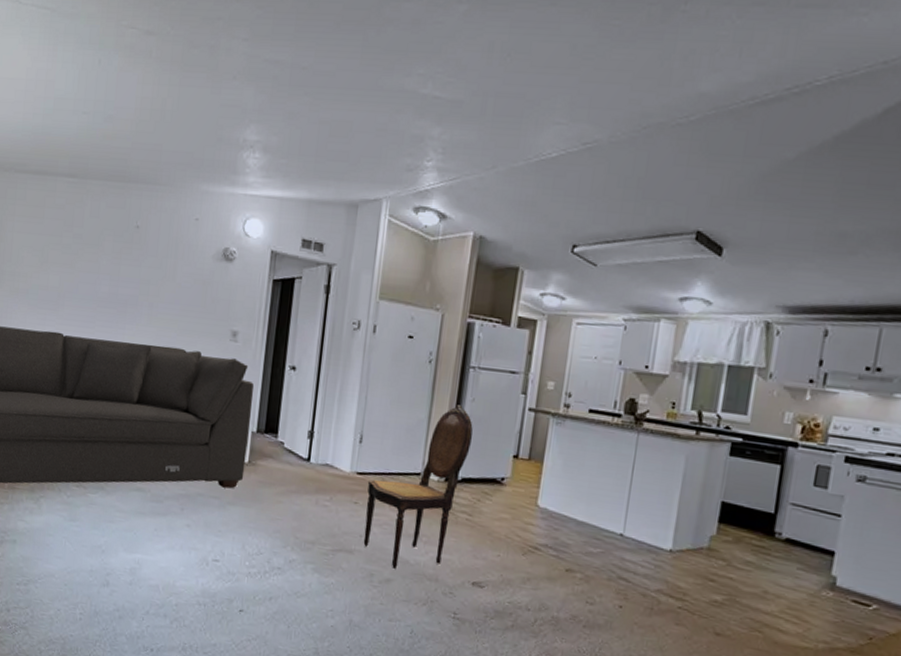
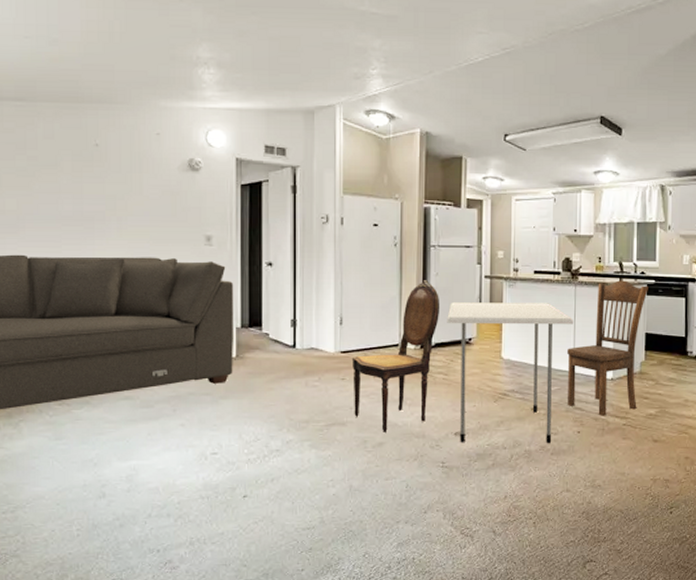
dining table: none [477,434,632,613] -> present [447,302,574,443]
dining chair: none [611,433,733,594] -> present [567,280,648,416]

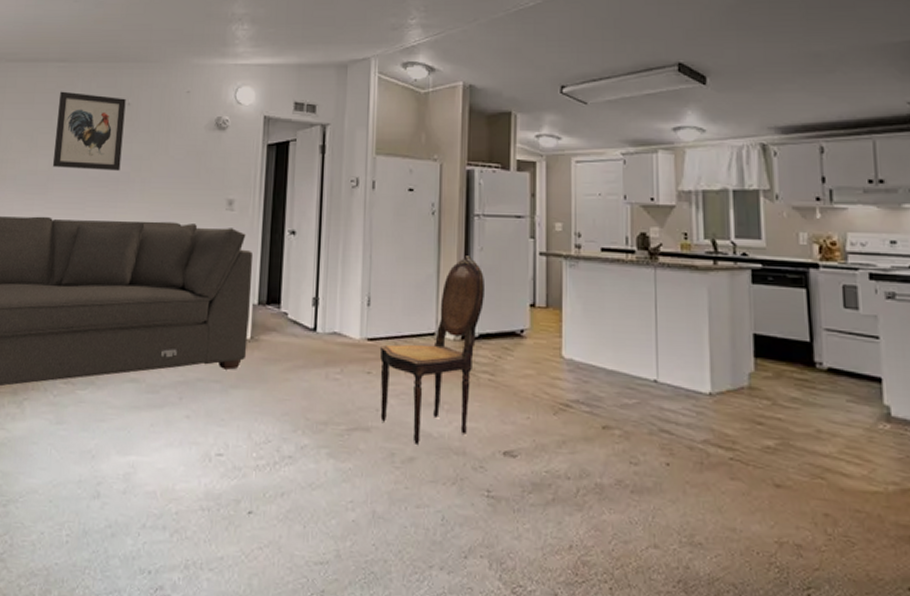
wall art: none [19,131,94,211] -> present [52,91,126,172]
dining table: present [447,302,574,443] -> none [493,284,655,476]
dining chair: present [567,280,648,416] -> none [648,263,754,445]

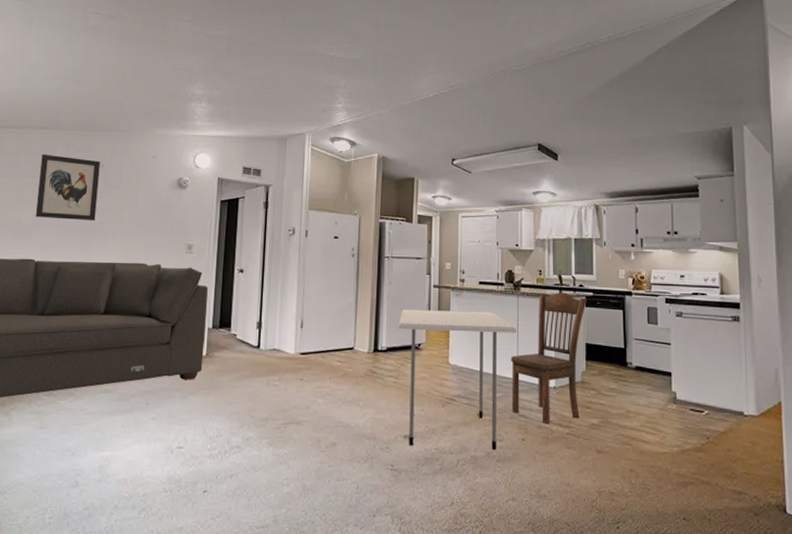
dining chair: present [379,256,484,444] -> none [310,288,392,433]
dining table: none [493,284,655,476] -> present [398,309,517,450]
dining chair: none [648,263,754,445] -> present [511,292,587,424]

